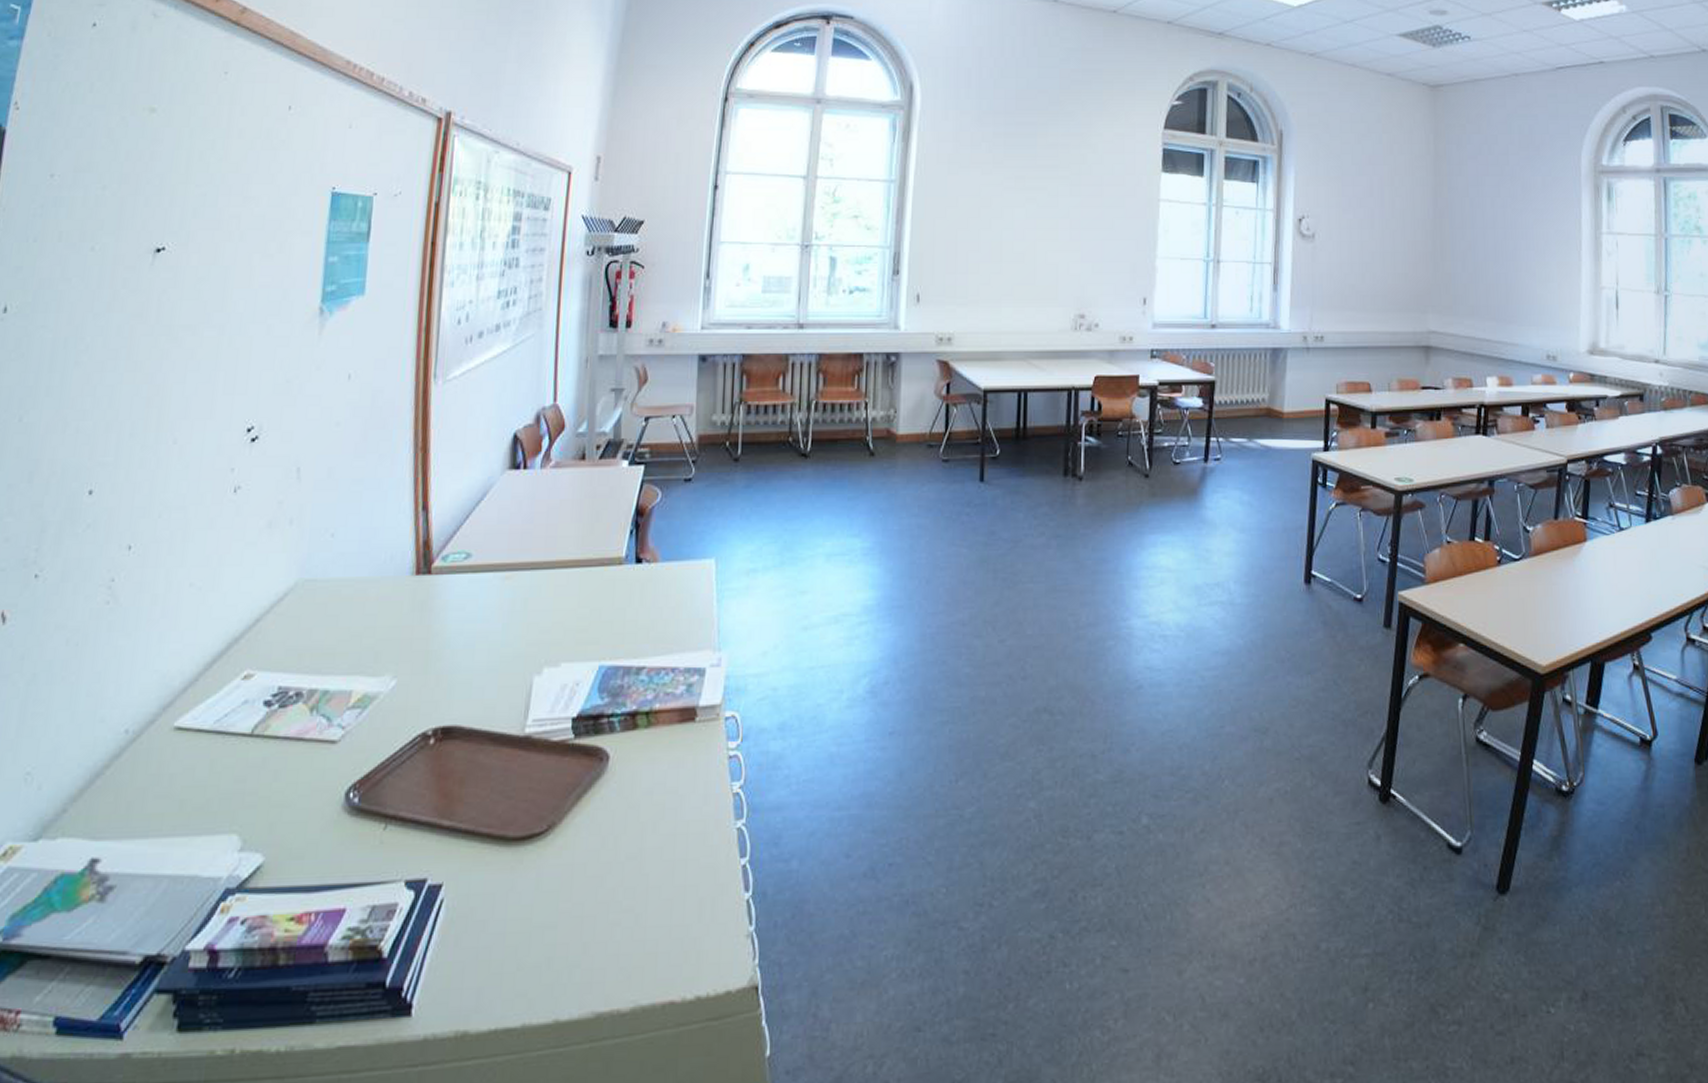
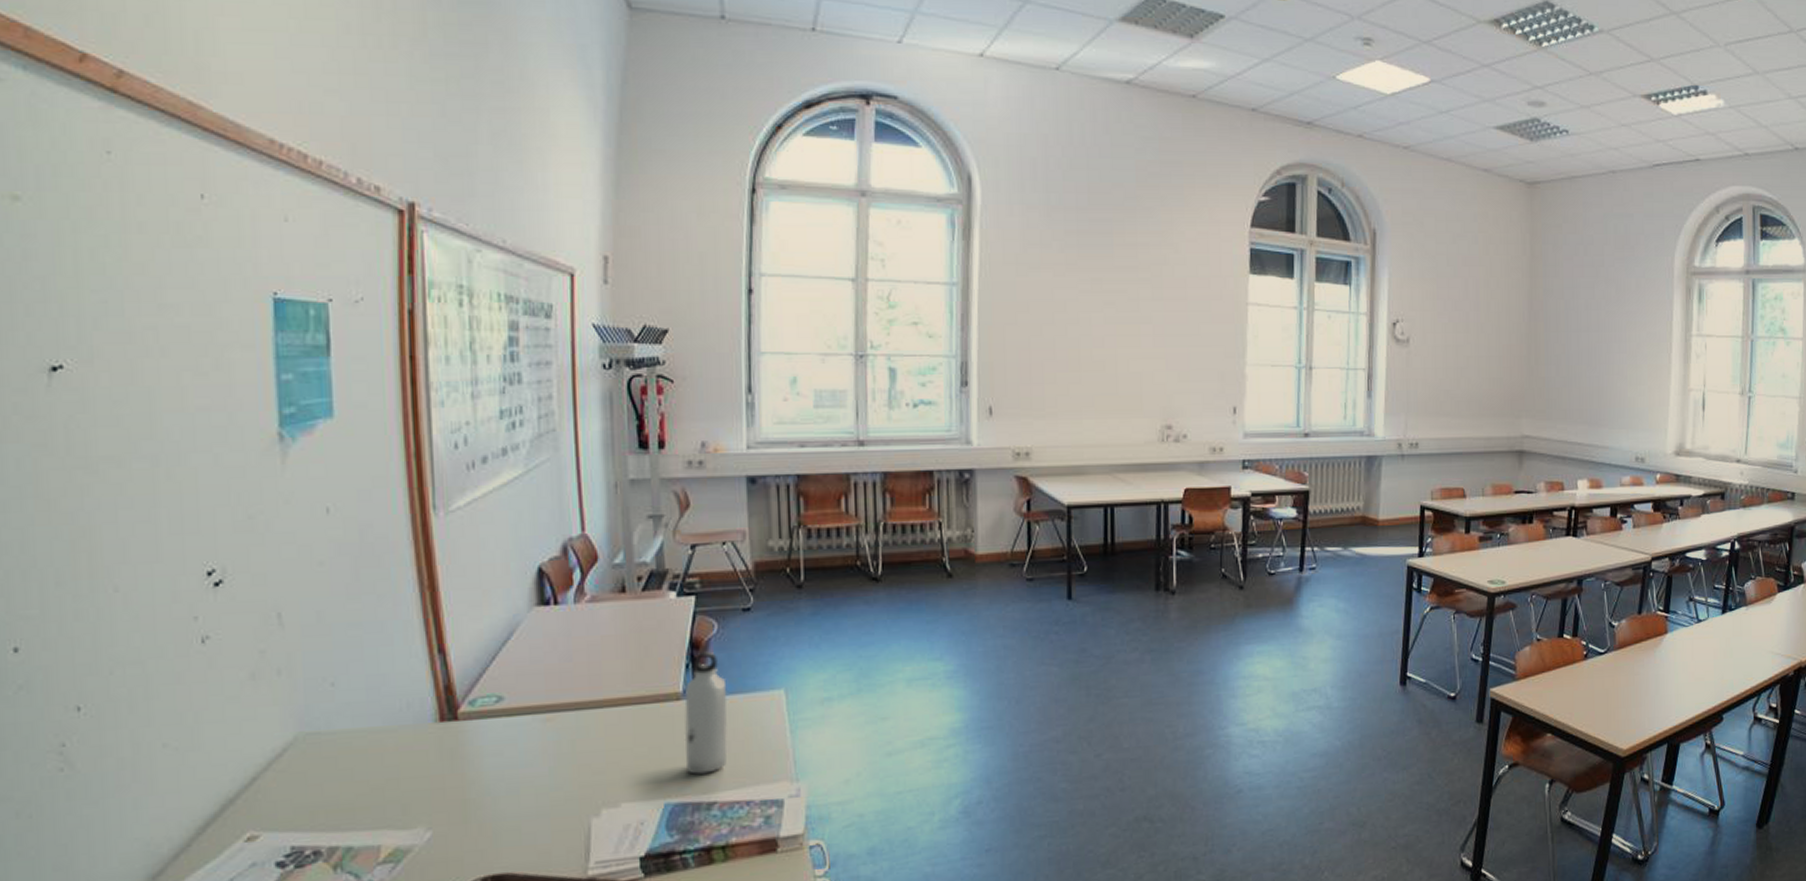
water bottle: none [622,520,665,638] -> present [684,653,728,774]

